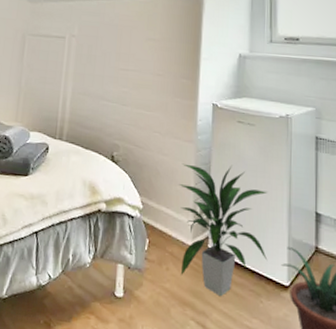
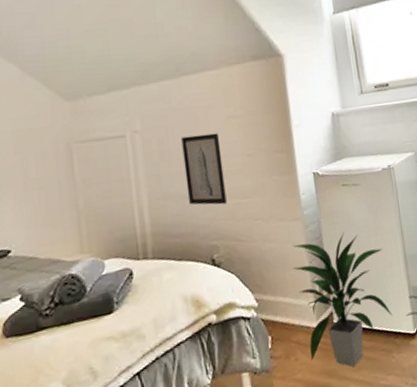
wall art: none [102,47,138,112] -> present [181,133,227,205]

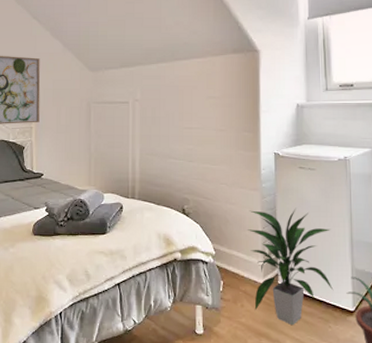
wall art: present [181,133,227,205] -> none [169,108,199,167]

